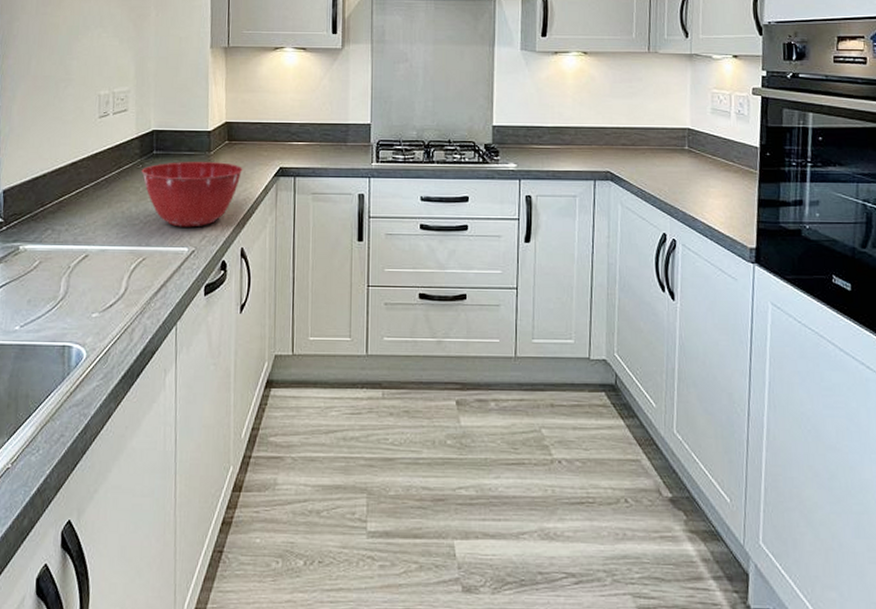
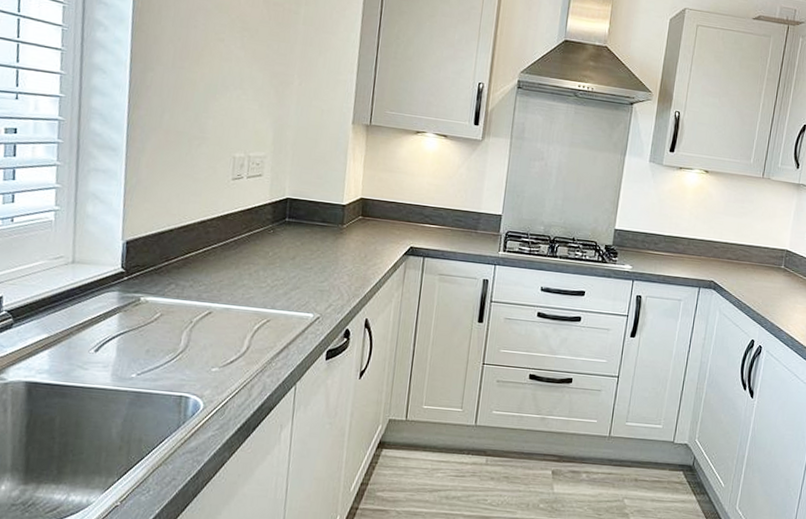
mixing bowl: present [141,162,243,227] -> none [272,231,374,295]

